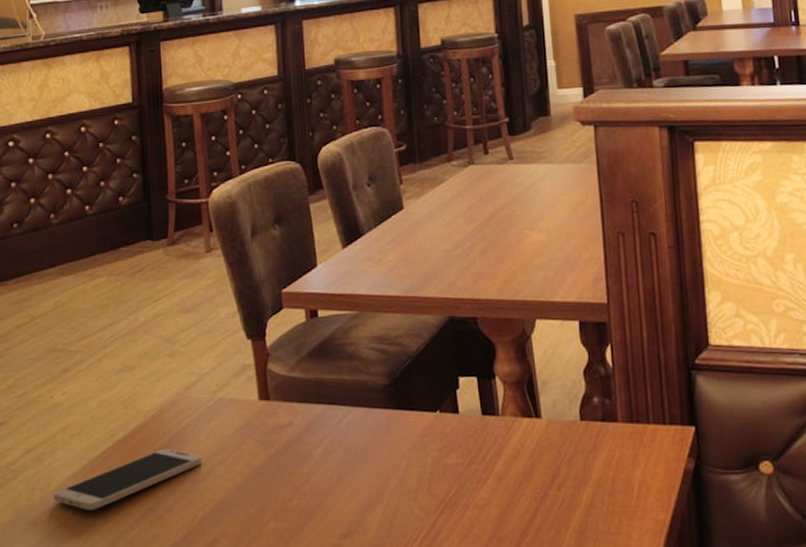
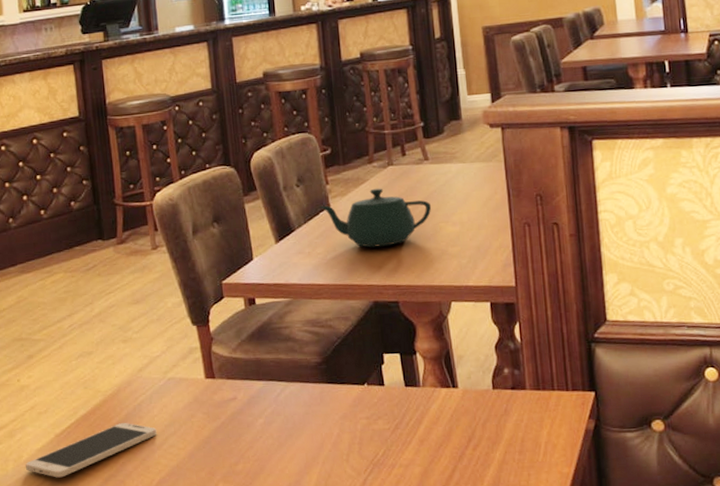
teapot: none [392,189,516,256] -> present [320,188,432,248]

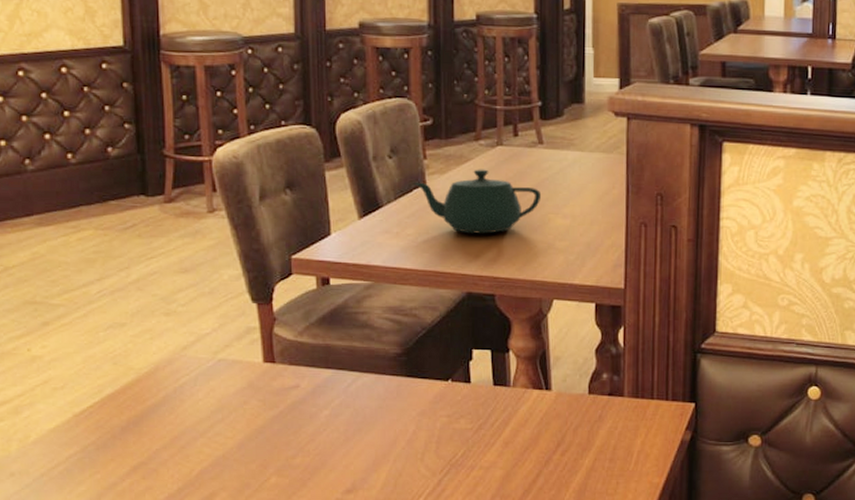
smartphone: present [25,423,157,478] -> none [32,406,201,463]

